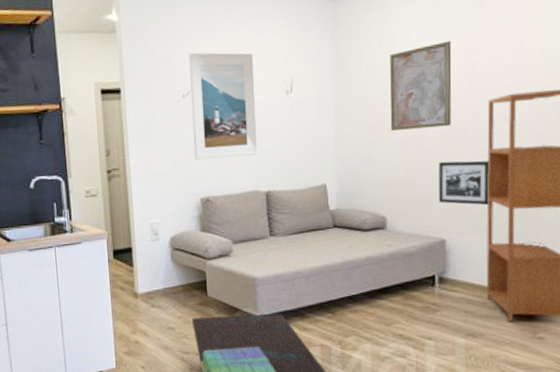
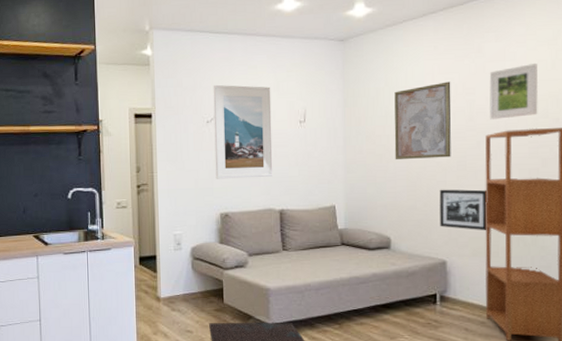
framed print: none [493,18,545,82] -> present [489,64,538,120]

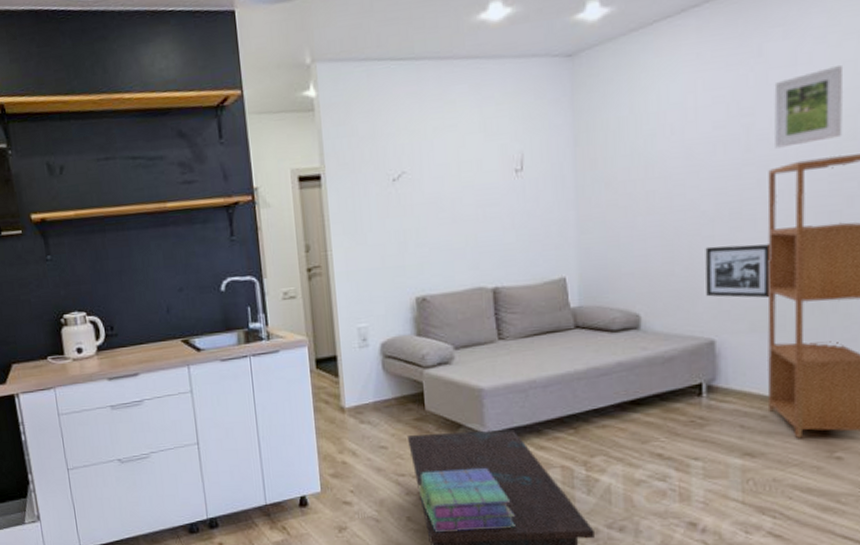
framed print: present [213,84,273,179] -> none [398,126,482,254]
wall art: present [394,81,451,159] -> none [643,100,721,212]

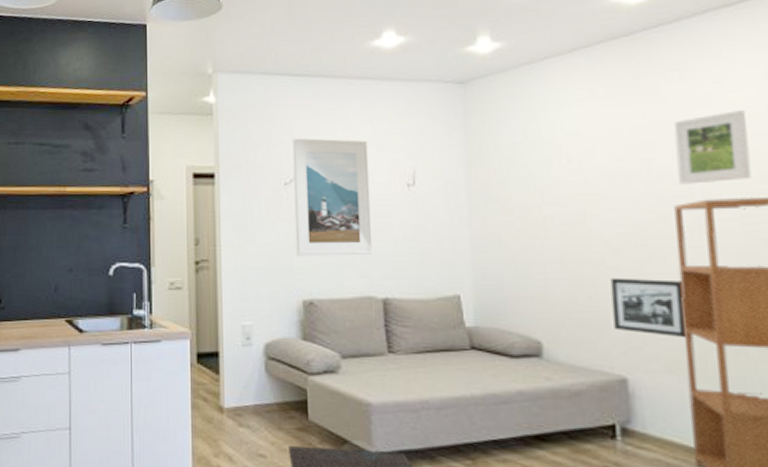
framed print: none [398,126,482,254] -> present [292,138,372,256]

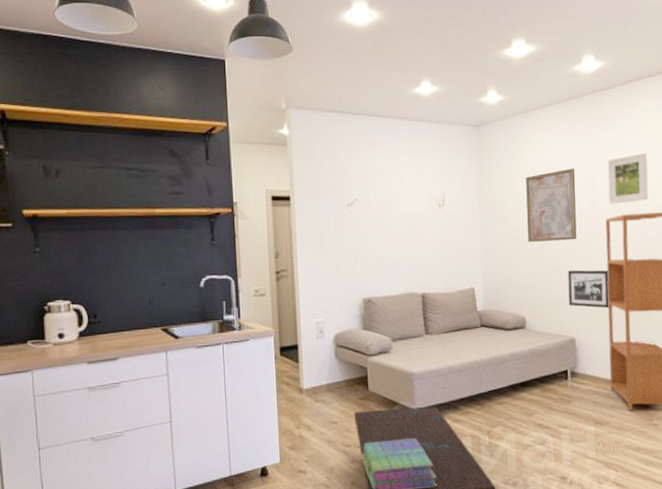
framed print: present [292,138,372,256] -> none [353,167,414,264]
wall art: none [537,134,625,236] -> present [526,168,577,242]

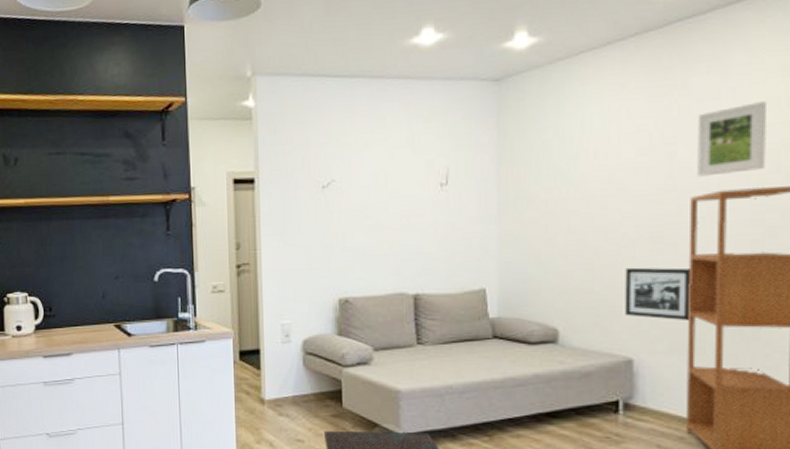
wall art: present [526,168,577,242] -> none [565,128,644,230]

